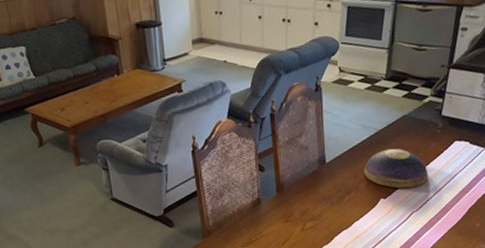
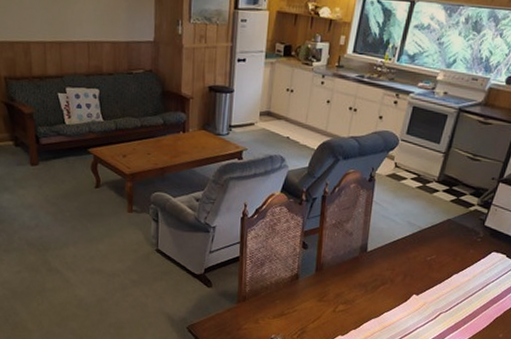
decorative bowl: present [364,148,428,189] -> none [402,248,463,290]

